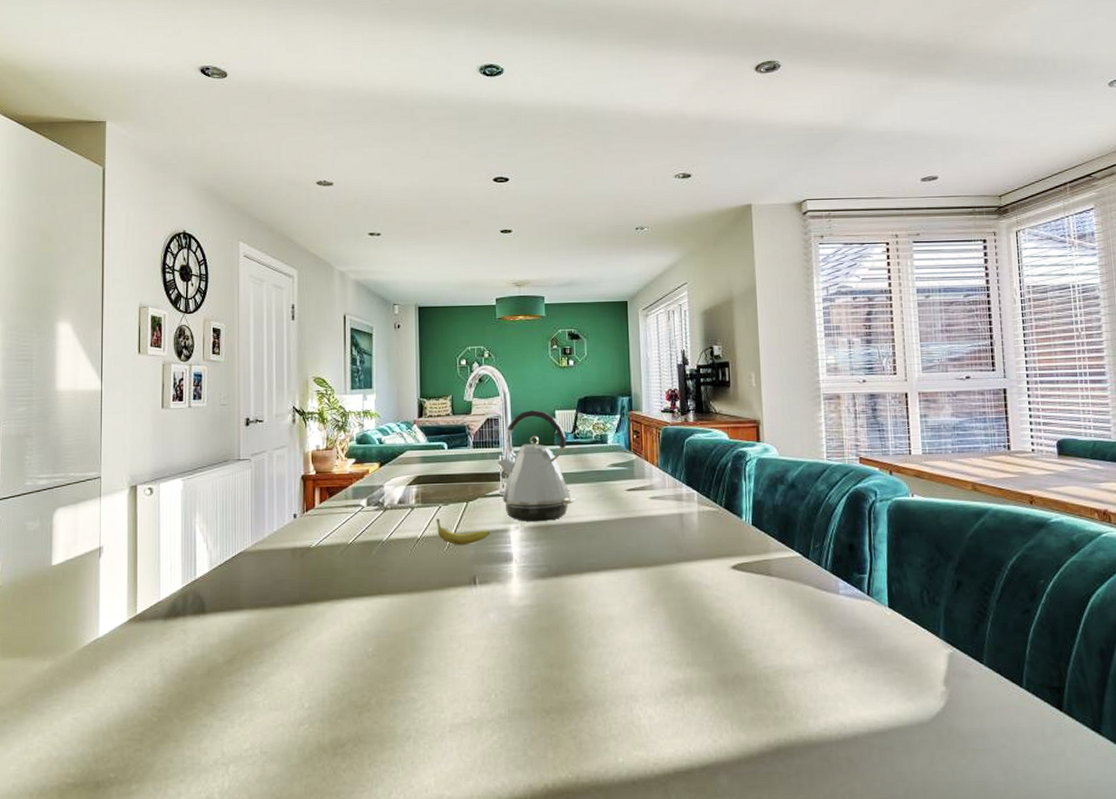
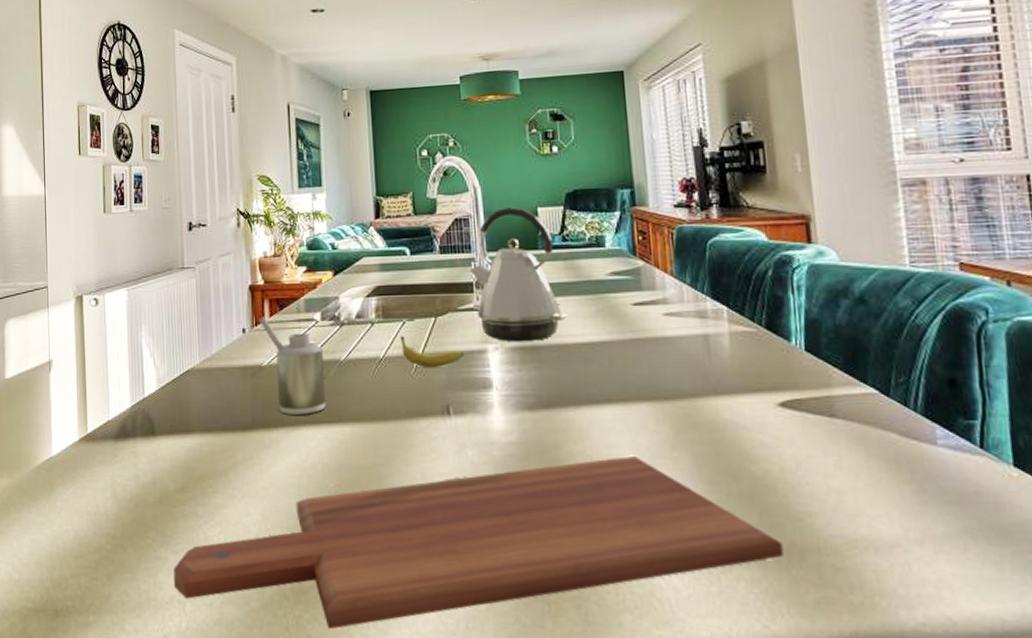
cutting board: none [219,612,730,776] -> present [174,455,784,630]
soap dispenser: none [310,503,368,591] -> present [259,316,326,416]

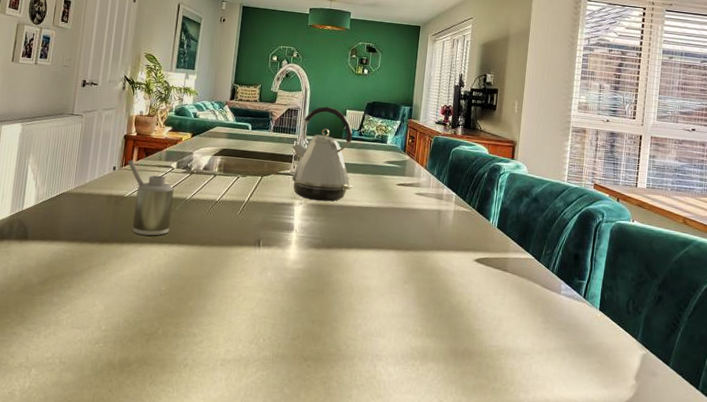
cutting board: present [174,455,784,630] -> none [24,285,461,392]
fruit: present [400,336,465,368] -> none [233,187,278,212]

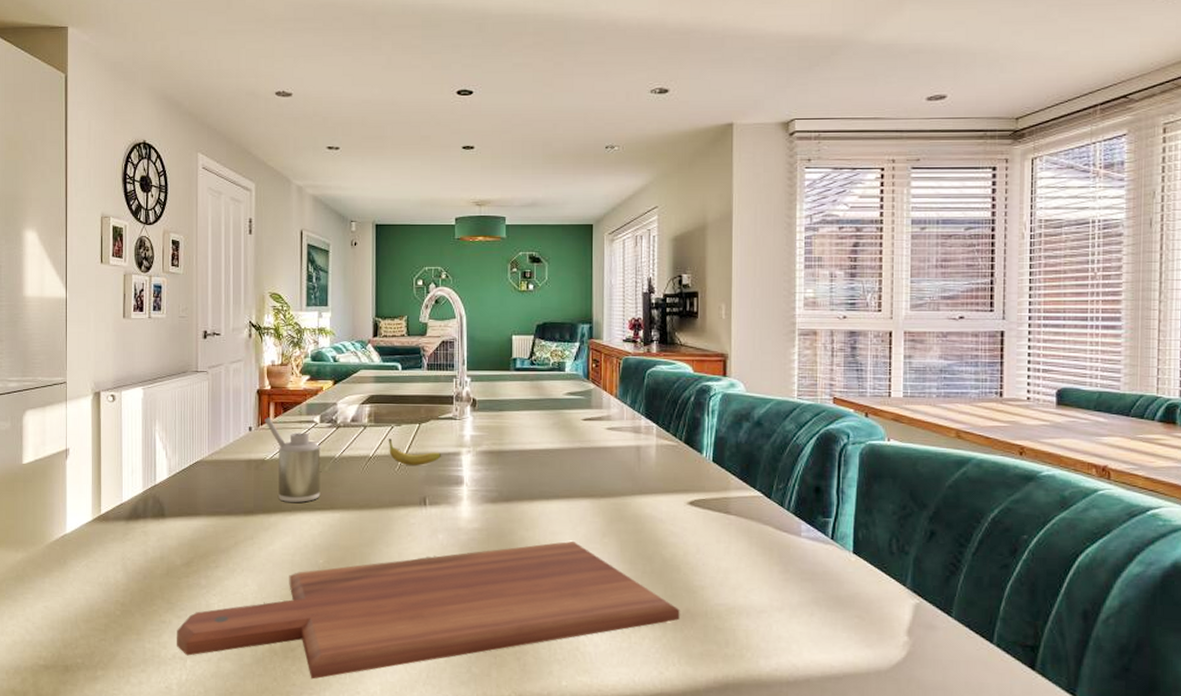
cutting board: none [24,285,461,392] -> present [177,540,680,680]
fruit: none [233,187,278,212] -> present [388,438,442,466]
kettle: present [291,106,353,201] -> none [451,334,528,446]

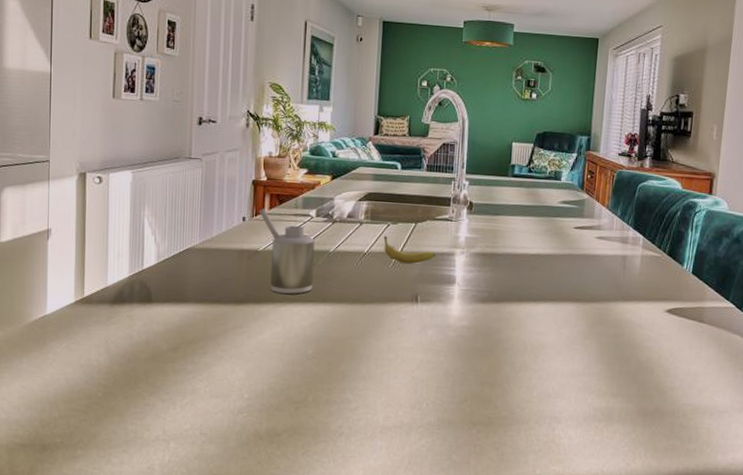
cutting board: present [177,540,680,680] -> none [160,341,650,463]

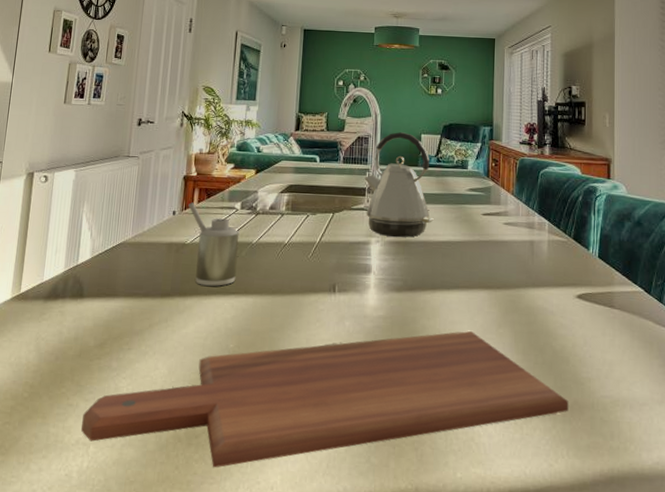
cutting board: none [160,341,650,463] -> present [81,330,569,468]
fruit: present [383,236,436,264] -> none [303,226,353,254]
kettle: none [449,139,522,249] -> present [364,132,433,237]

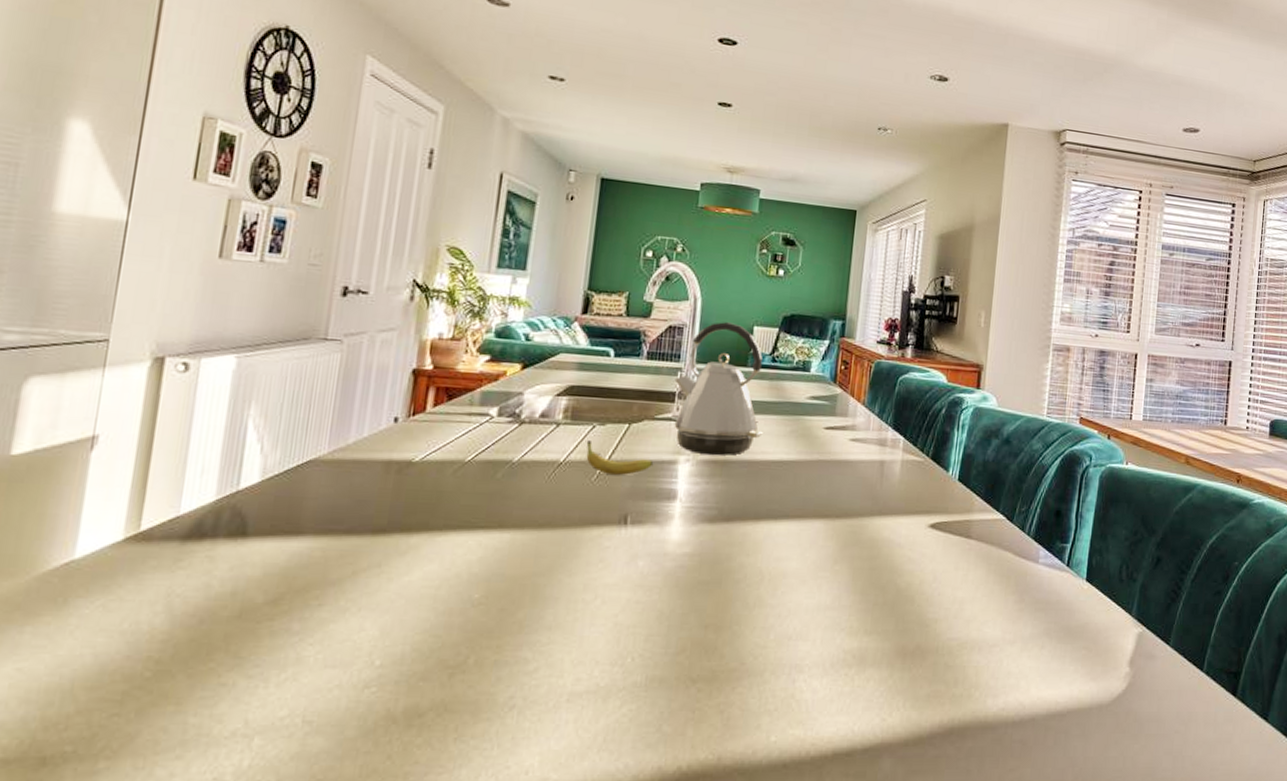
cutting board: present [81,330,569,468] -> none [240,568,910,754]
soap dispenser: present [188,202,240,287] -> none [418,406,494,520]
fruit: none [303,226,353,254] -> present [586,440,654,476]

